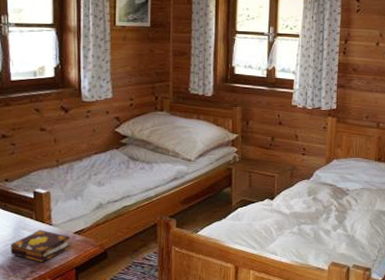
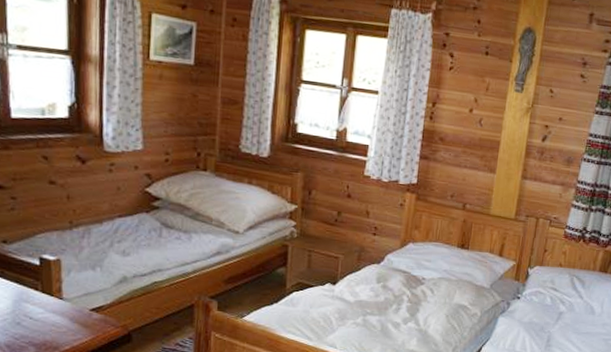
book: present [10,230,71,262] -> none [9,304,86,342]

